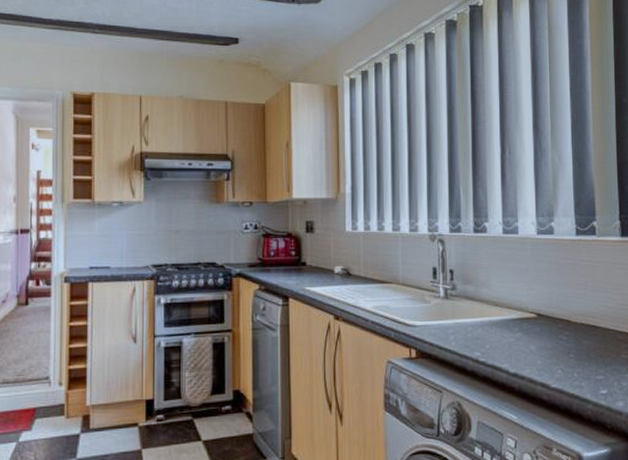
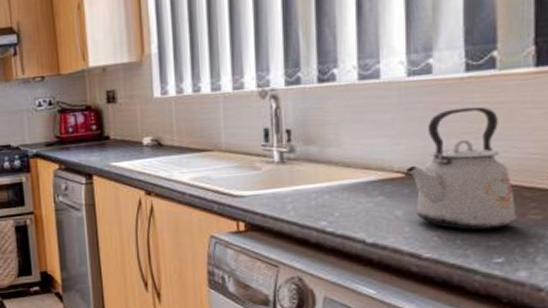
kettle: none [537,264,614,365] -> present [405,106,517,230]

